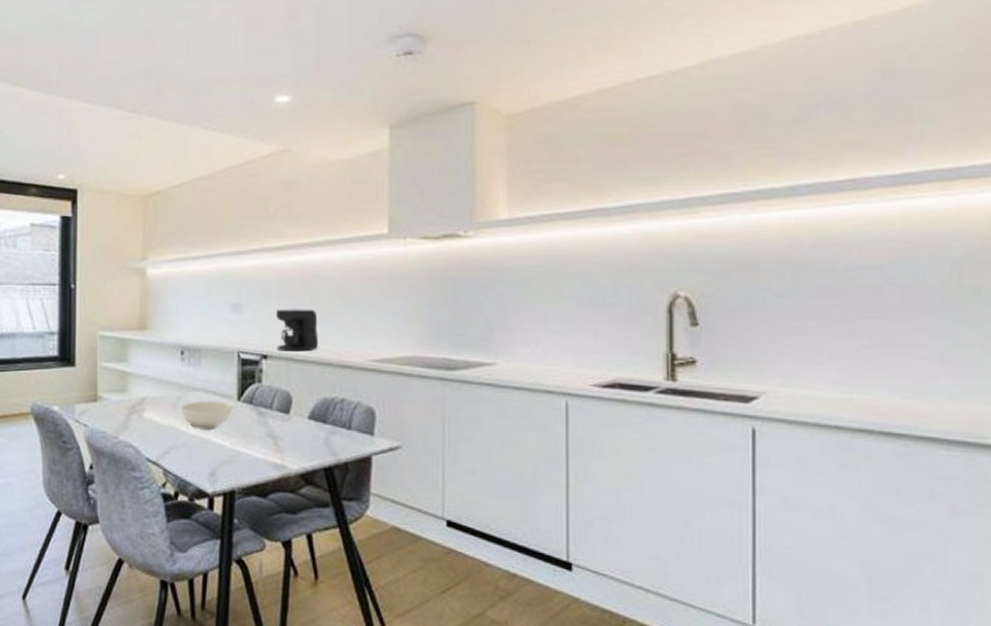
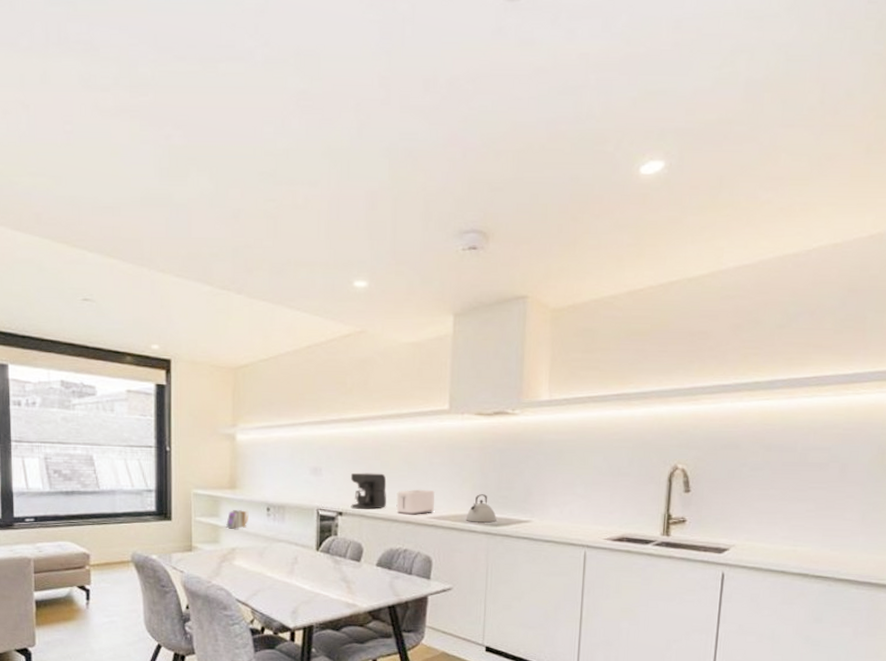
books: none [135,353,159,376] -> present [226,509,248,529]
bowl: present [180,401,233,430] -> none [266,550,312,575]
toaster: none [330,327,375,358] -> present [396,489,434,515]
kettle: none [414,332,452,366] -> present [465,494,497,523]

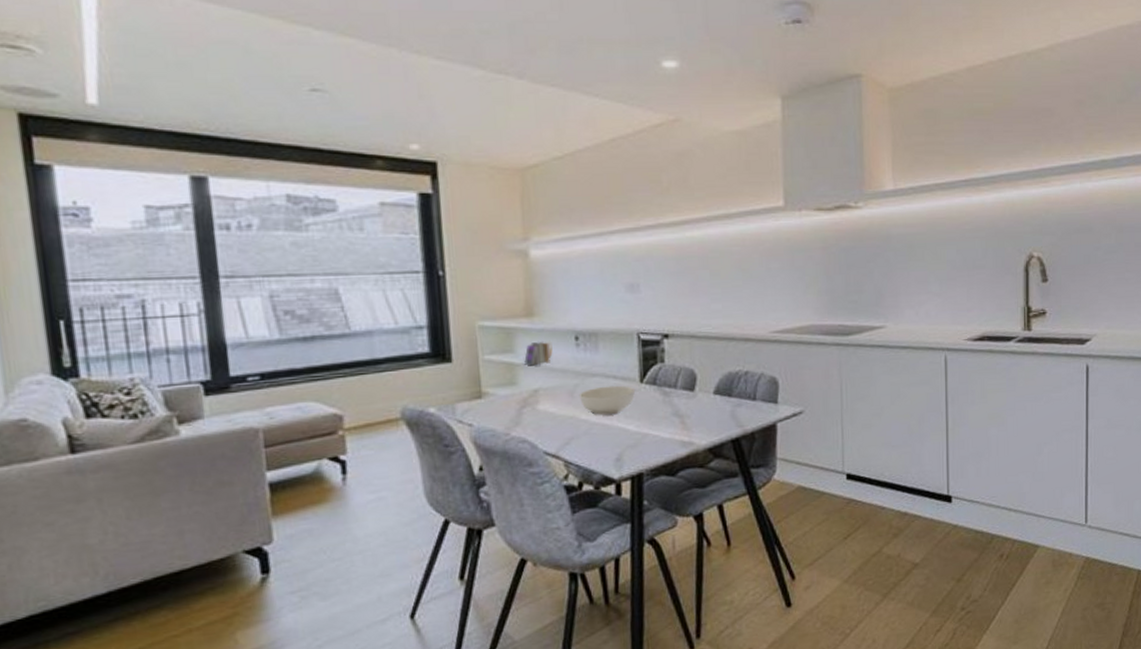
bowl: none [266,550,312,575] -> present [578,385,636,416]
coffee maker: present [350,472,387,509] -> none [675,285,720,329]
toaster: present [396,489,434,515] -> none [731,300,776,331]
kettle: present [465,494,497,523] -> none [812,300,847,333]

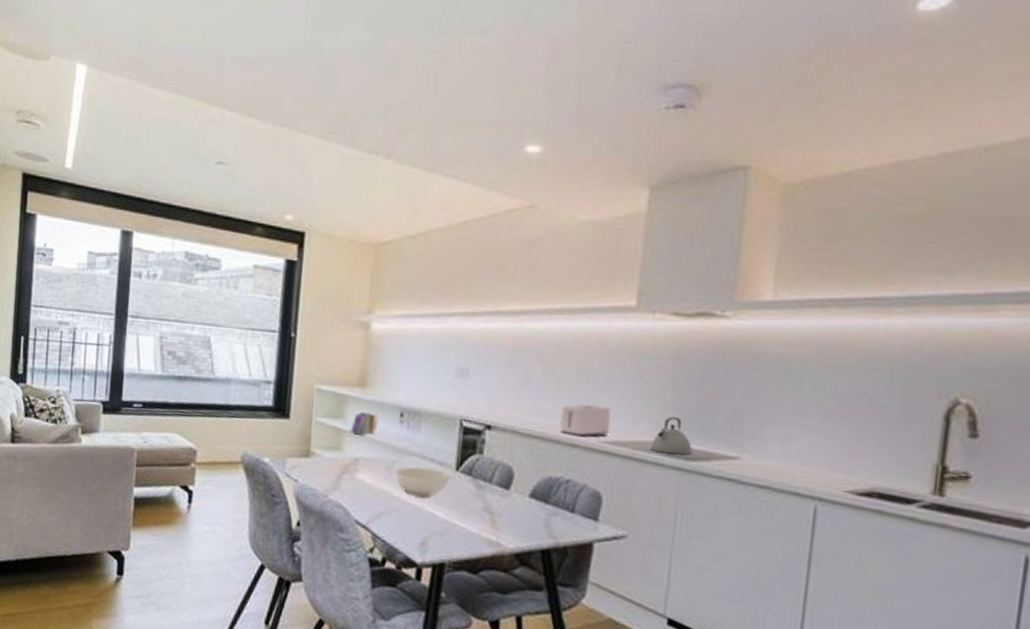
toaster: none [731,300,776,331] -> present [560,404,611,437]
kettle: none [812,300,847,333] -> present [650,417,692,456]

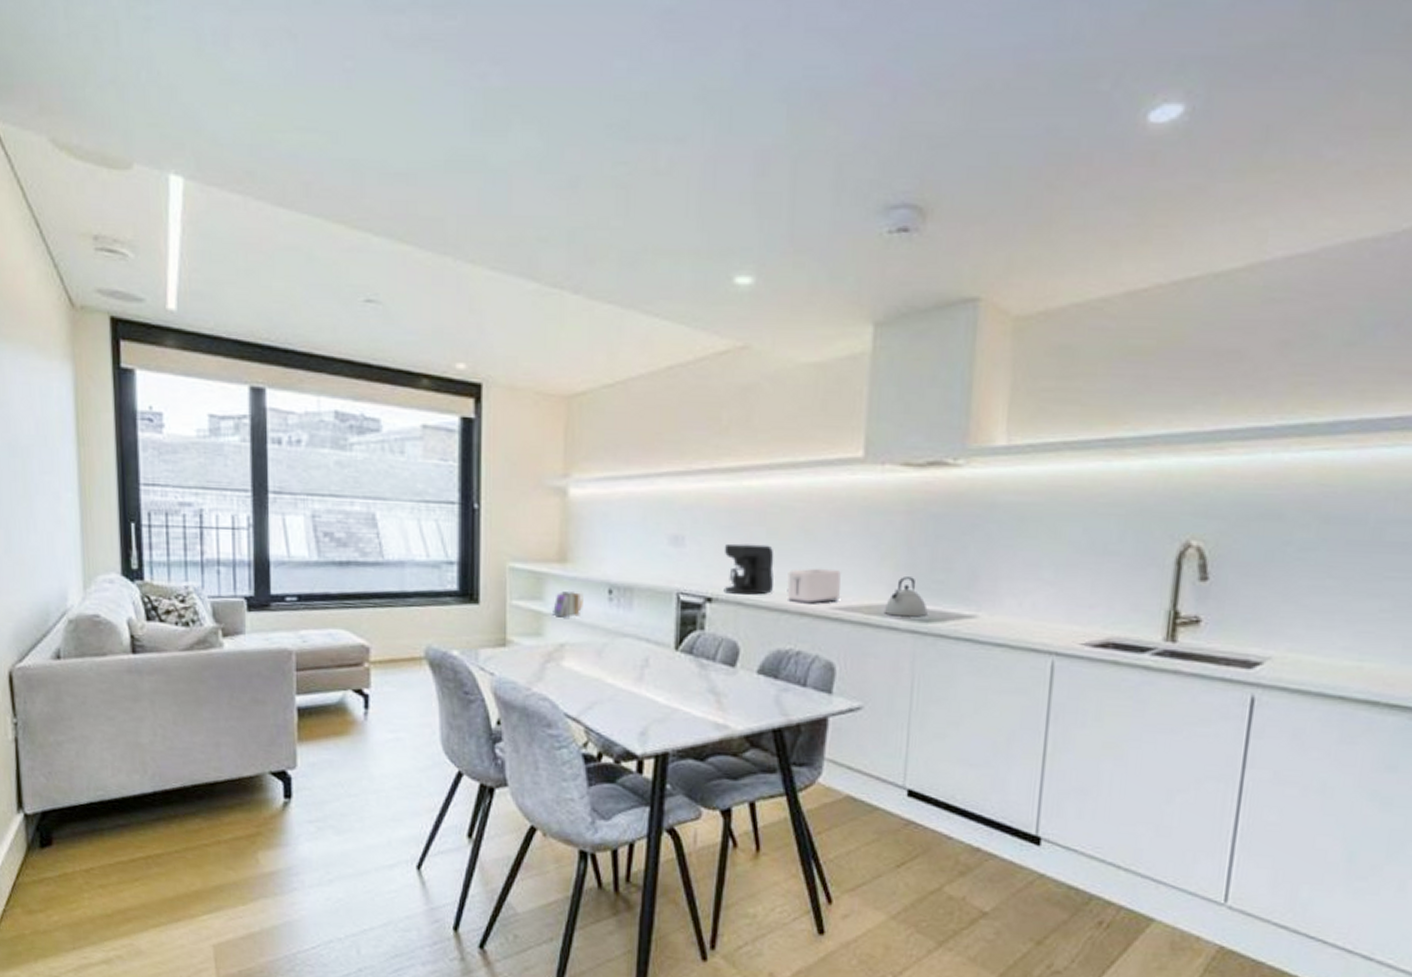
bowl: present [395,467,450,498] -> none [606,649,669,683]
coffee maker: none [502,377,550,426] -> present [723,543,774,595]

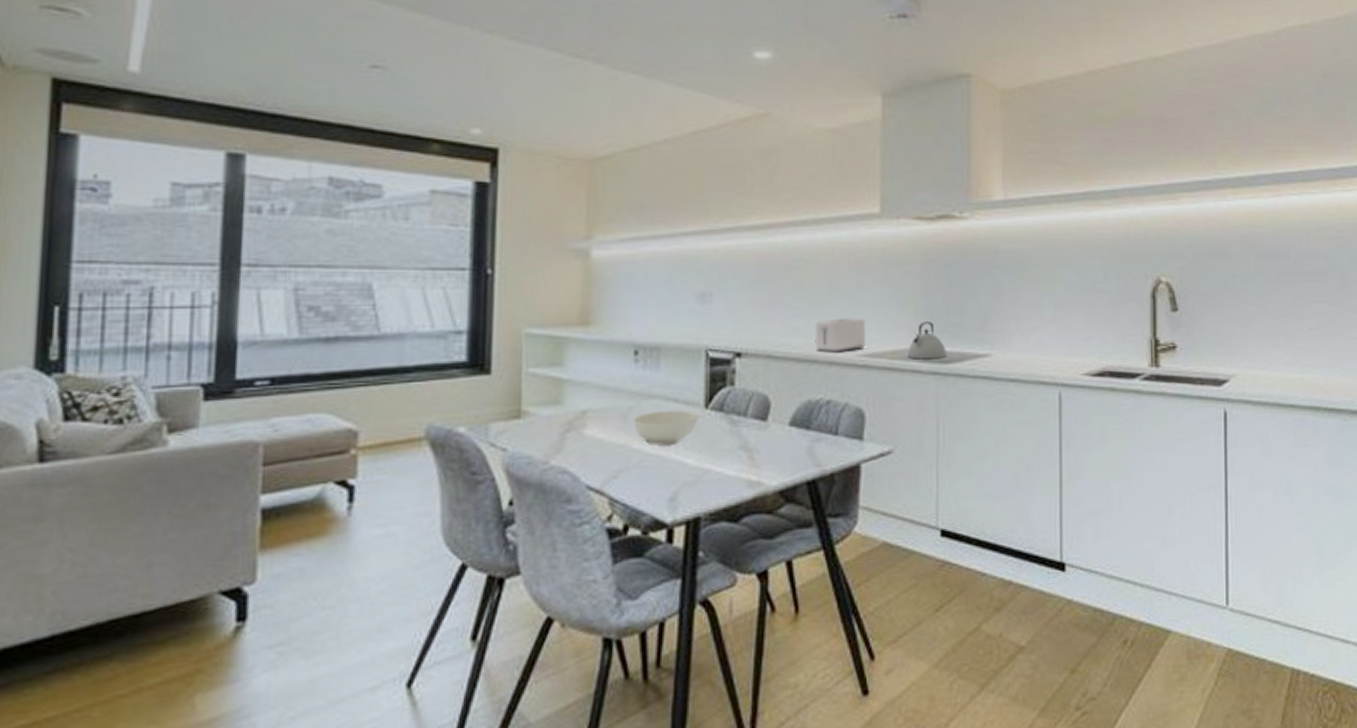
books: present [553,590,582,618] -> none [574,354,606,383]
bowl: none [606,649,669,683] -> present [632,410,699,446]
coffee maker: present [723,543,774,595] -> none [752,298,801,347]

